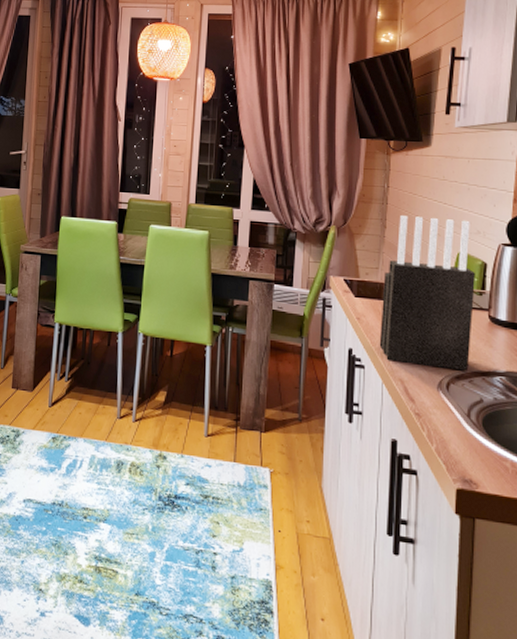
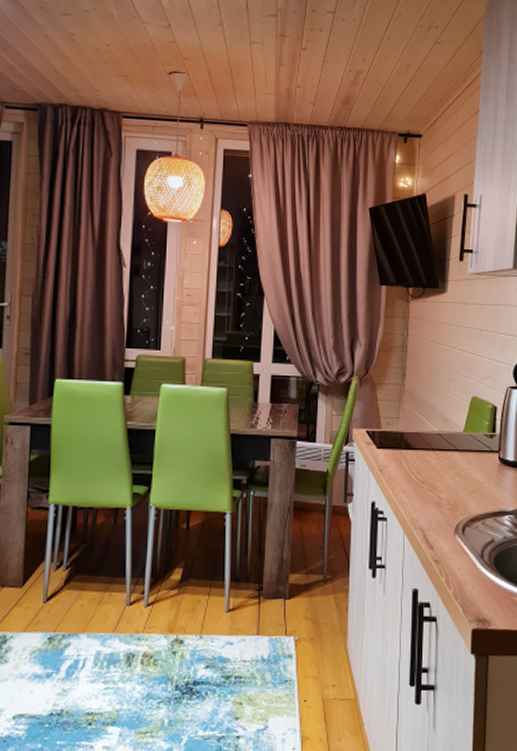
knife block: present [379,216,475,371] -> none [400,363,487,513]

